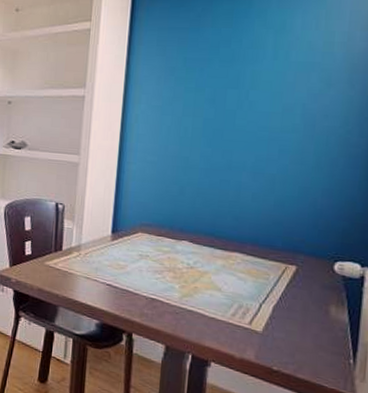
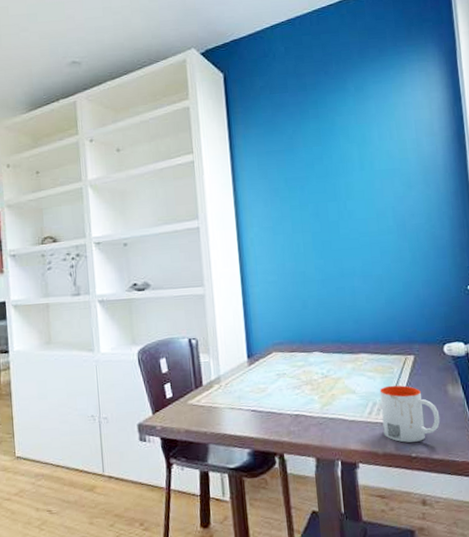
mug: none [245,291,315,357] -> present [379,385,440,443]

